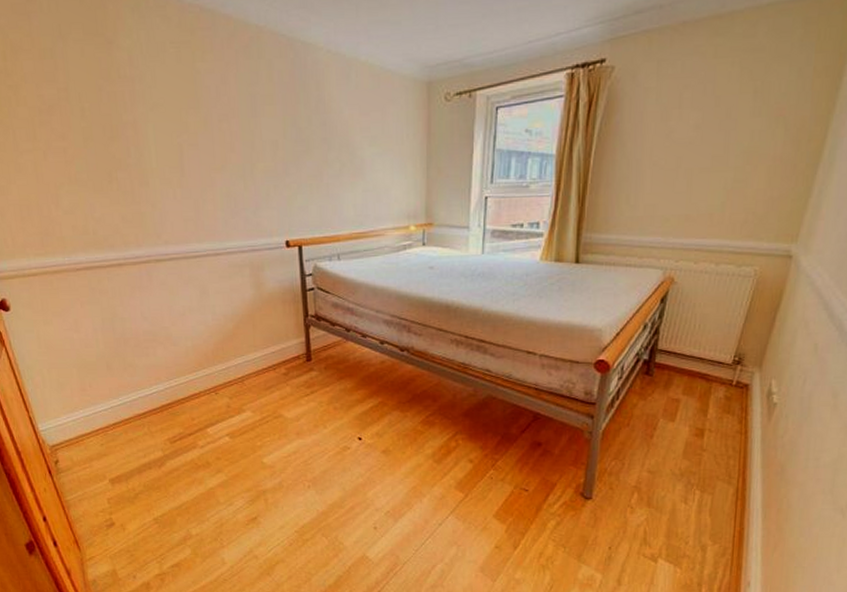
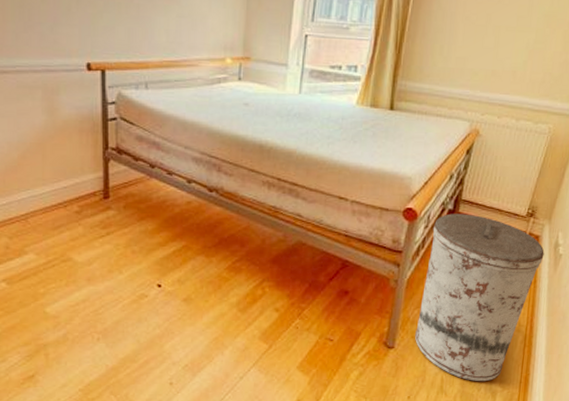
trash can: none [614,363,756,535] -> present [415,213,545,382]

